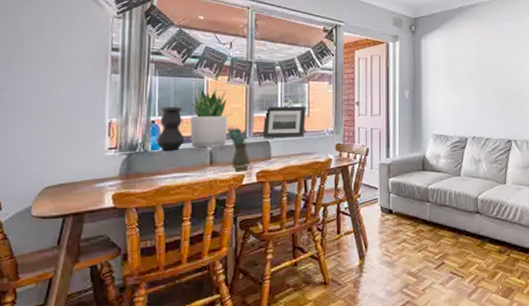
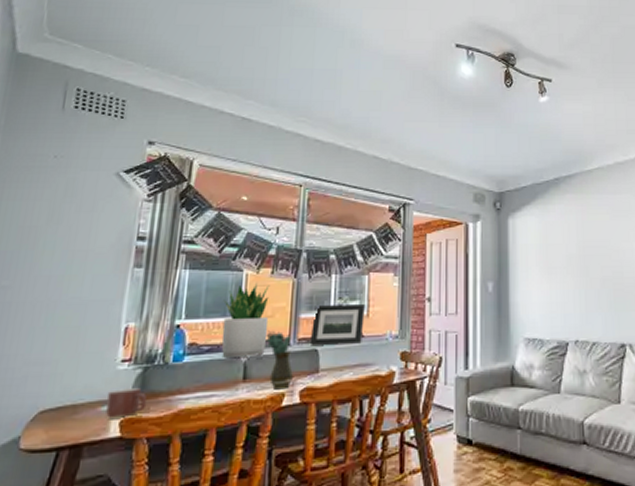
mug: none [99,169,132,194] -> present [106,387,147,420]
vase: present [155,106,184,151] -> none [178,306,216,363]

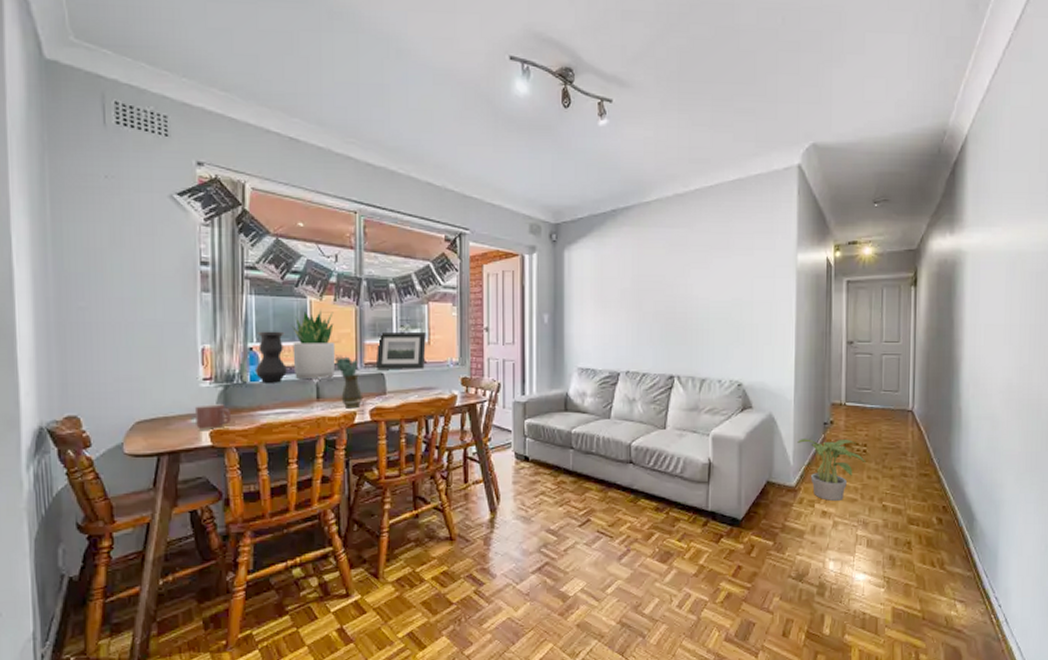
vase: none [178,306,216,363] -> present [254,331,287,383]

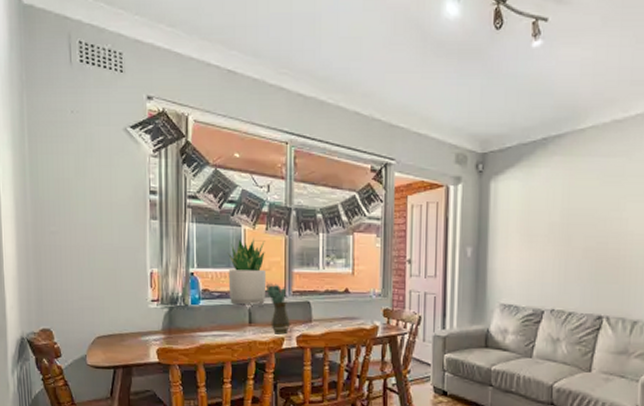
mug: present [194,403,231,431] -> none [144,323,174,348]
vase: present [254,331,287,383] -> none [195,257,223,307]
picture frame: present [375,333,426,369] -> none [302,262,350,299]

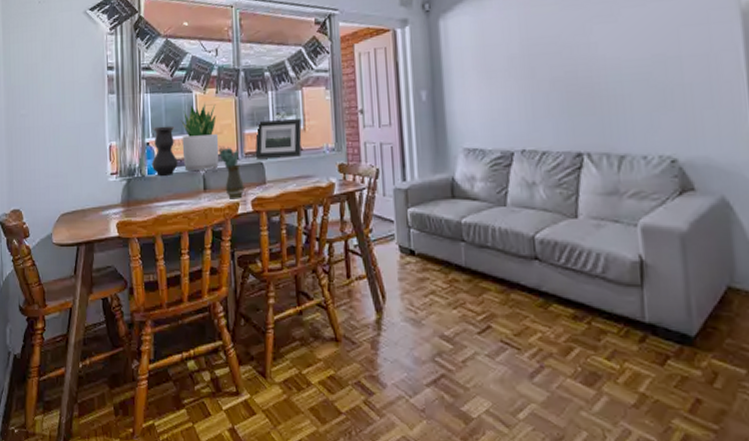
vase: none [195,257,223,307] -> present [151,125,178,176]
picture frame: none [302,262,350,299] -> present [255,119,302,159]

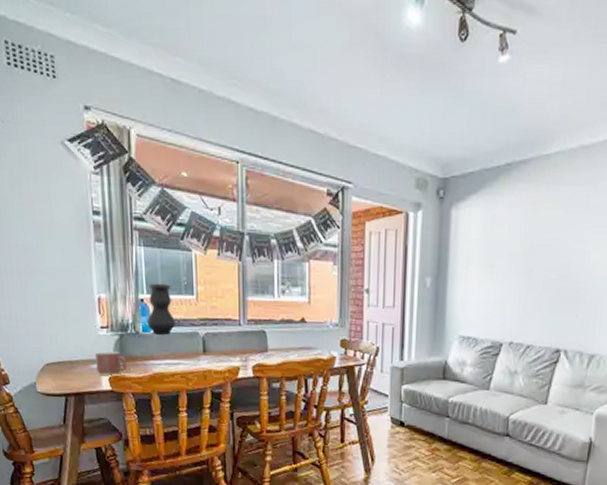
mug: none [104,195,133,222] -> present [94,350,127,376]
planter: present [180,102,219,170] -> none [178,263,220,333]
vase: present [218,145,244,200] -> none [219,310,245,364]
picture frame: present [255,119,302,159] -> none [257,289,306,329]

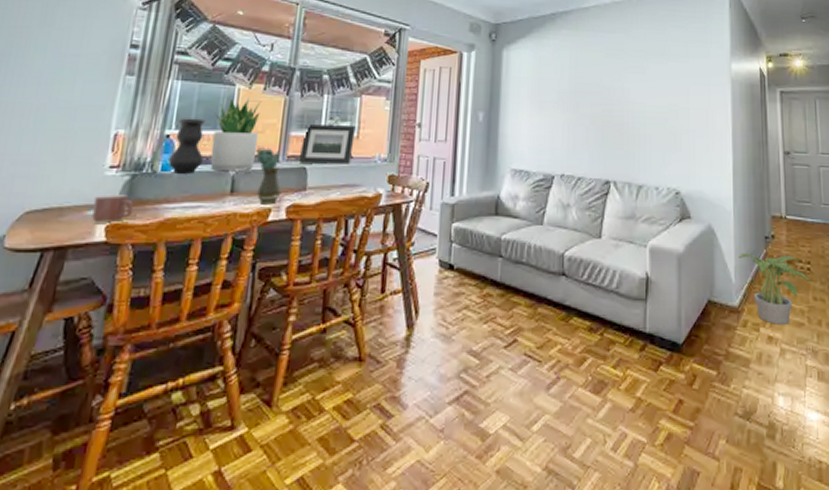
planter: none [178,263,220,333] -> present [210,97,262,171]
vase: none [219,310,245,364] -> present [255,146,281,205]
picture frame: none [257,289,306,329] -> present [298,124,356,164]

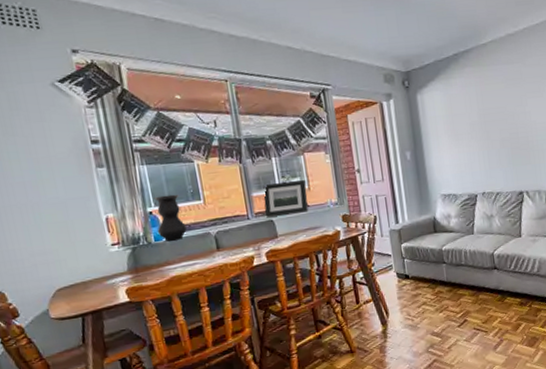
mug: present [91,193,133,225] -> none [108,263,143,290]
planter: present [210,97,262,171] -> none [183,170,230,234]
vase: present [255,146,281,205] -> none [227,208,258,255]

